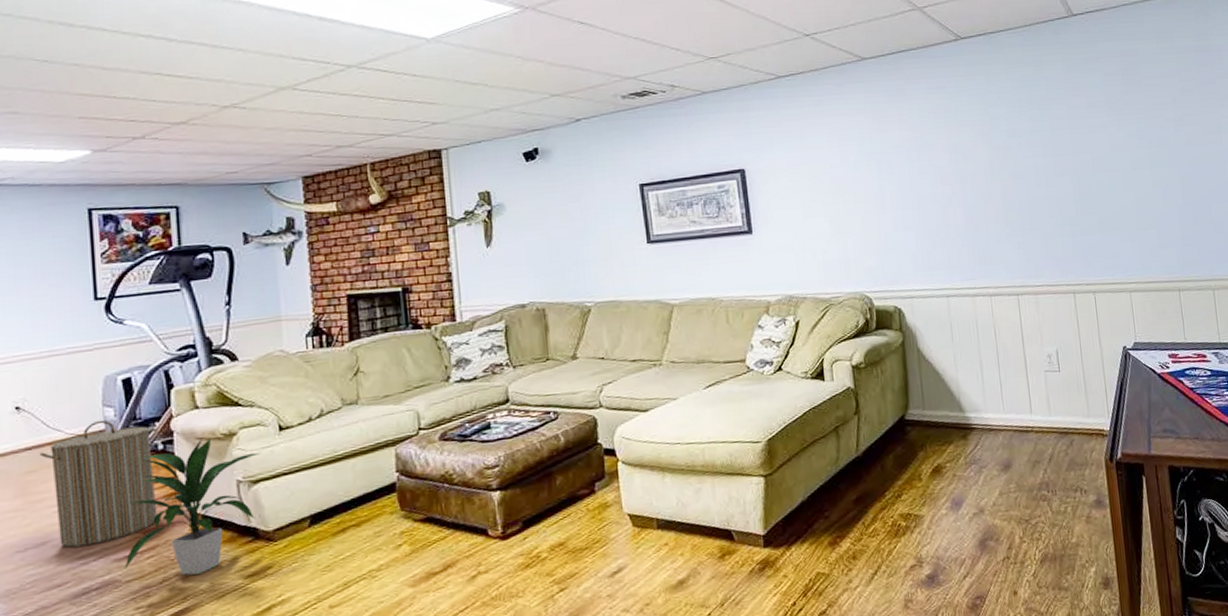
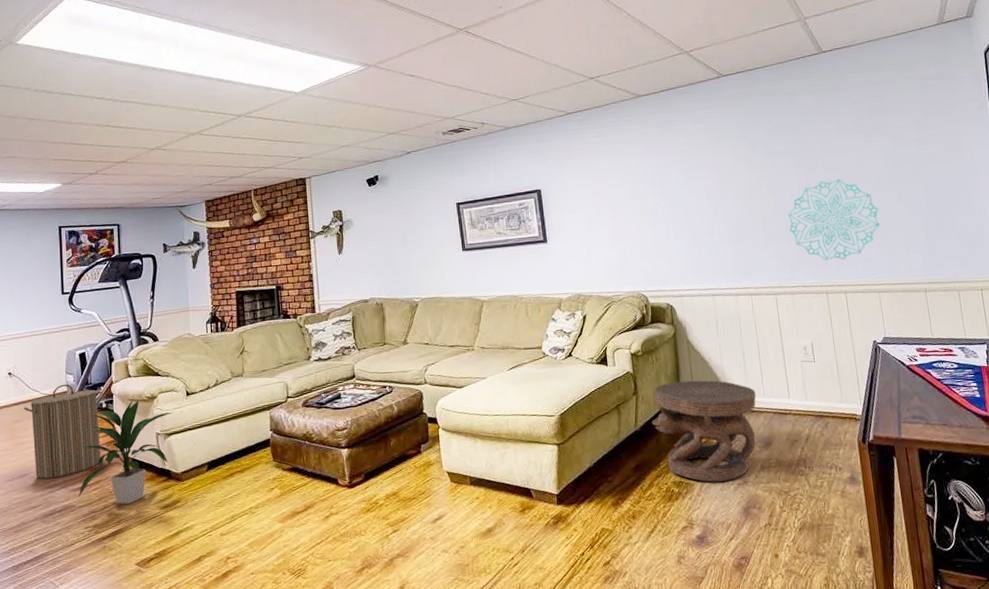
carved stool: none [876,395,995,513] -> present [652,380,757,482]
wall decoration: none [1032,162,1133,256] -> present [787,179,881,261]

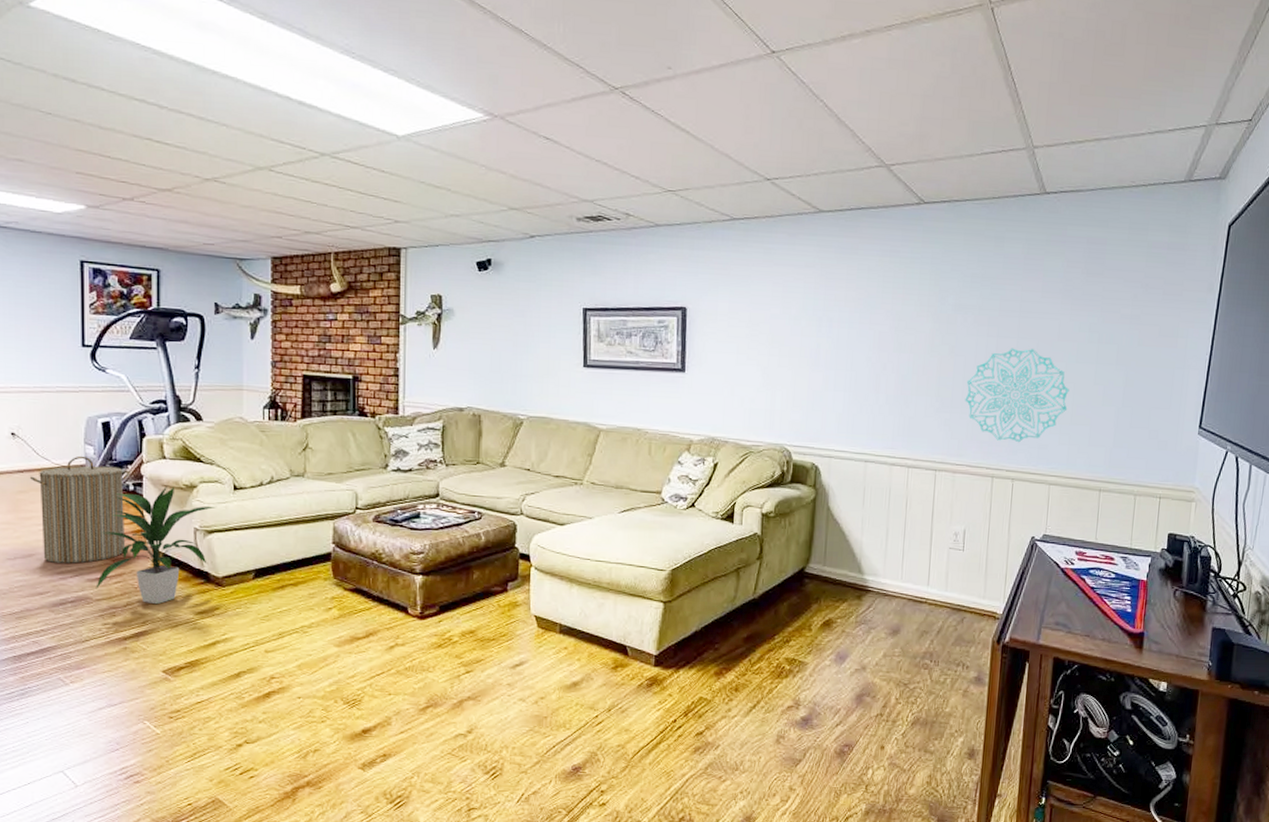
carved stool: present [652,380,757,482] -> none [773,551,893,665]

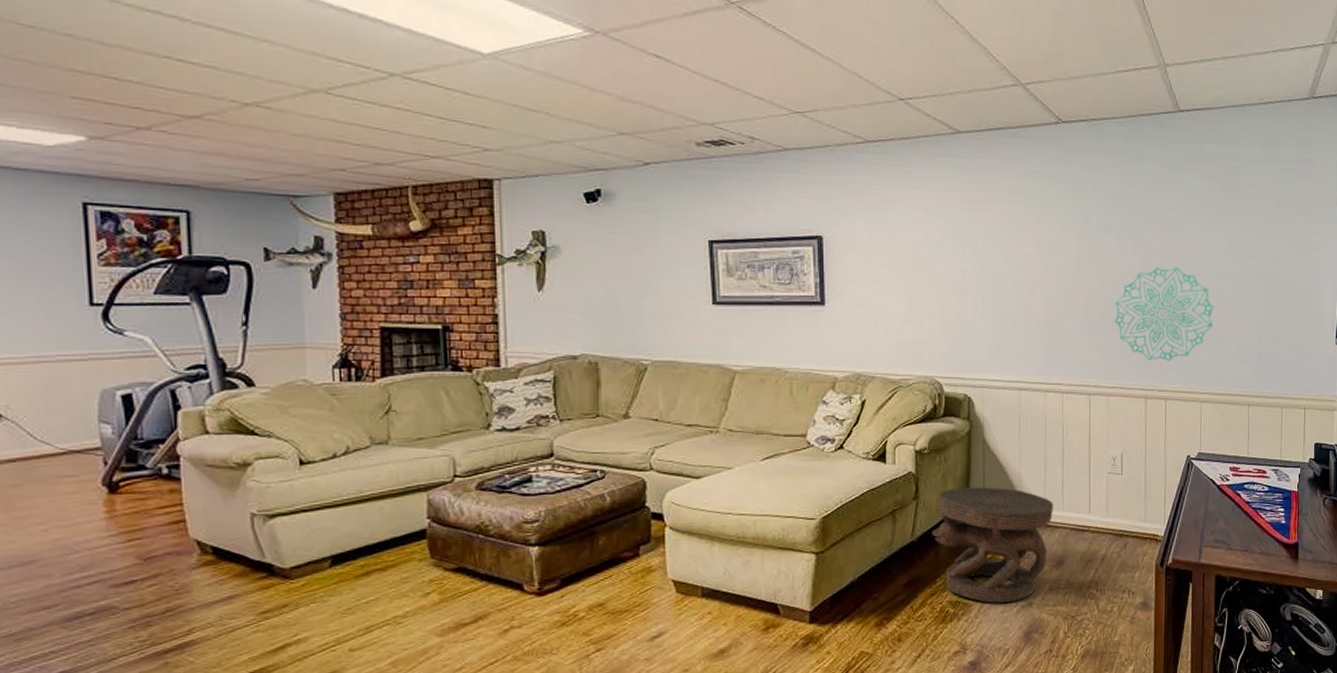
laundry hamper: present [29,455,131,564] -> none [24,436,163,569]
indoor plant: present [96,485,217,604] -> none [122,465,279,607]
carved stool: none [773,551,893,665] -> present [932,487,1054,603]

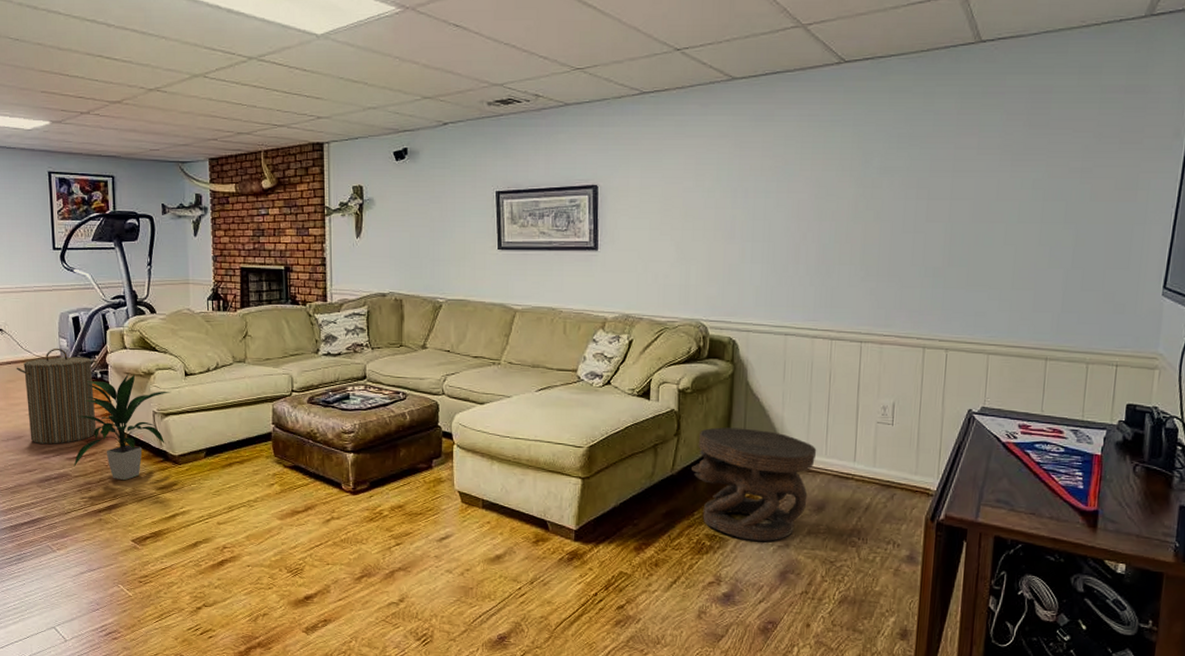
laundry hamper: none [24,436,163,569] -> present [16,348,98,444]
indoor plant: none [122,465,279,607] -> present [74,373,171,480]
wall decoration: present [1114,267,1214,362] -> none [892,210,1010,311]

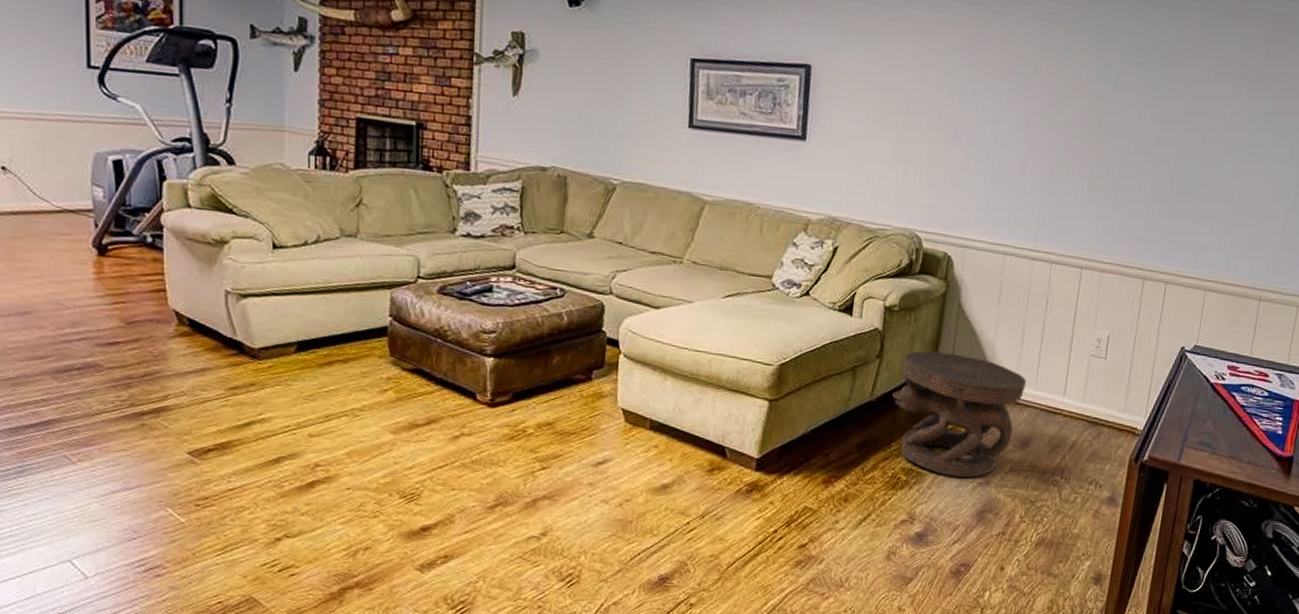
laundry hamper: present [16,348,98,444] -> none [24,198,148,325]
indoor plant: present [74,373,171,480] -> none [107,238,253,376]

